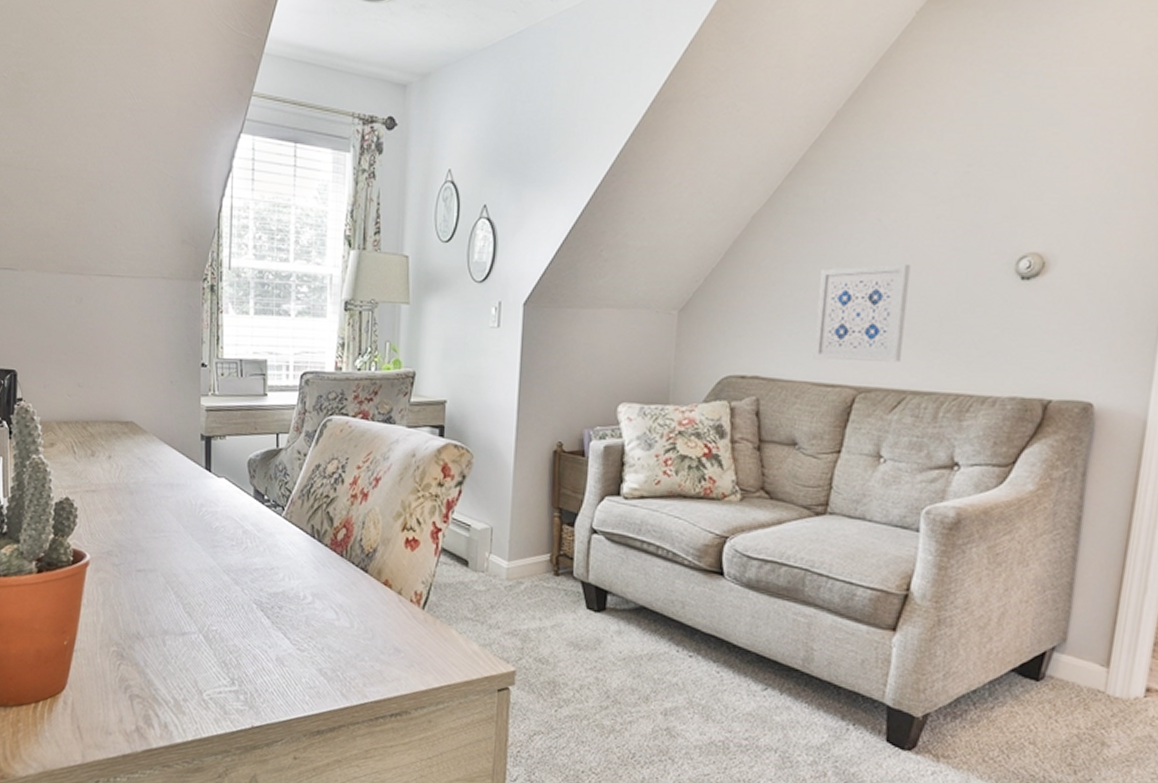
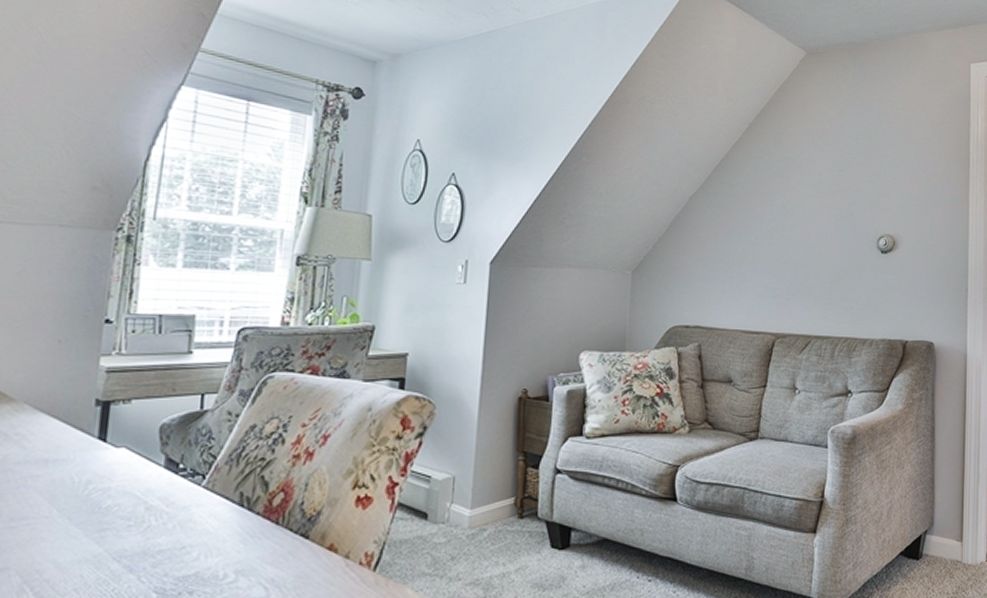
wall art: present [813,263,911,362] -> none [741,238,808,314]

